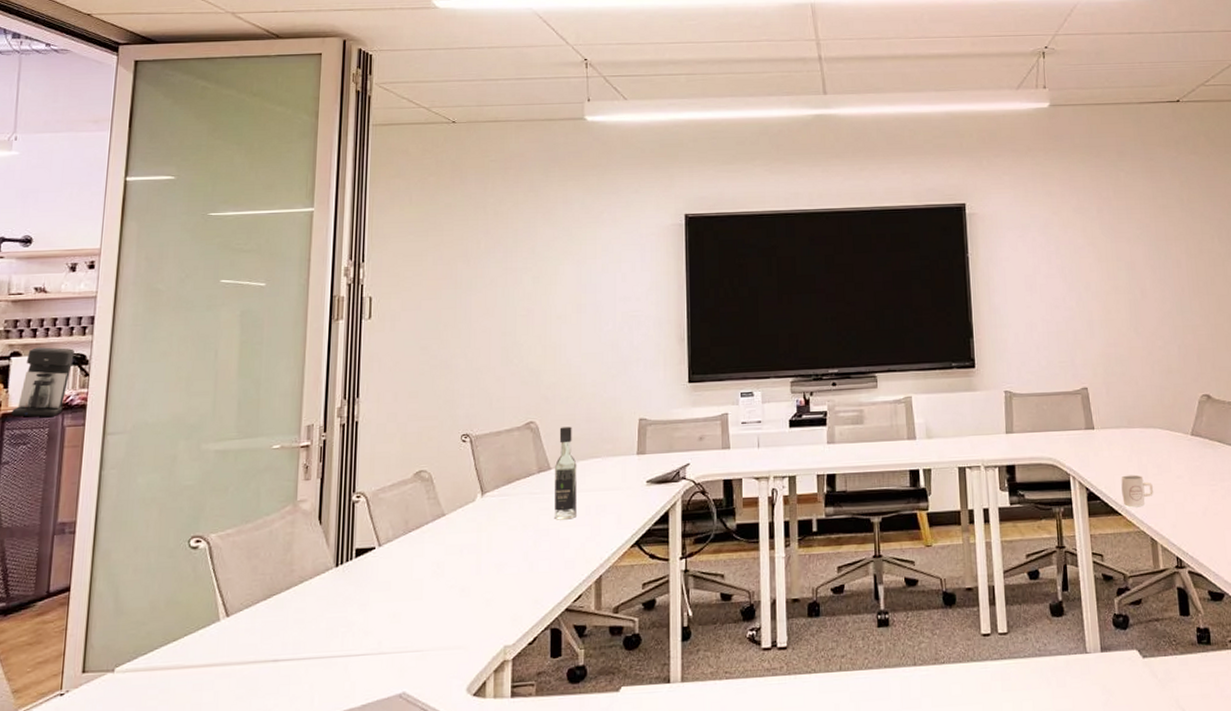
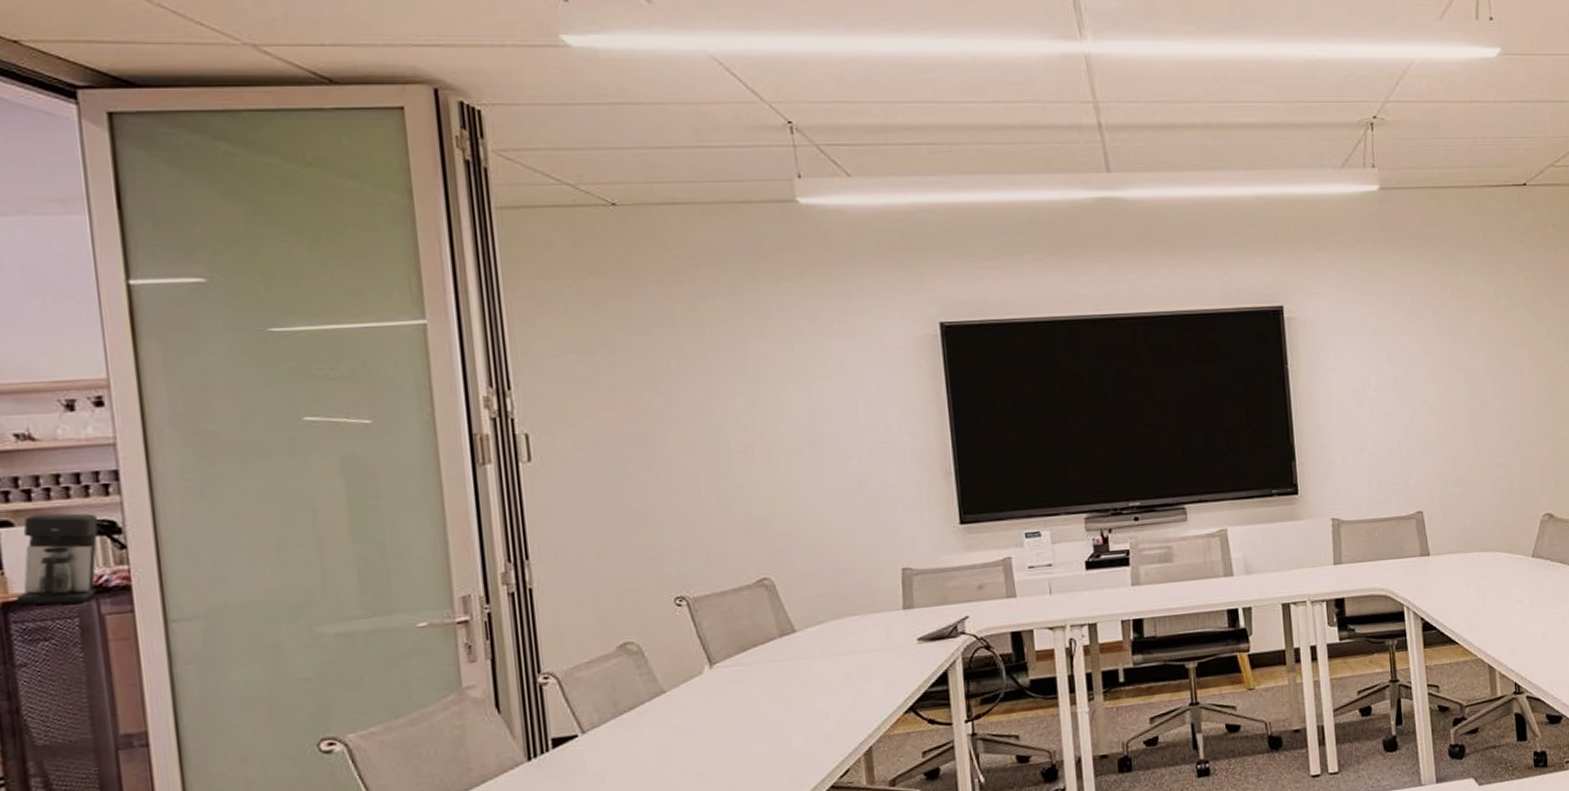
bottle: present [555,426,577,520] -> none [801,581,834,689]
mug: present [1121,474,1153,508] -> none [1458,601,1492,636]

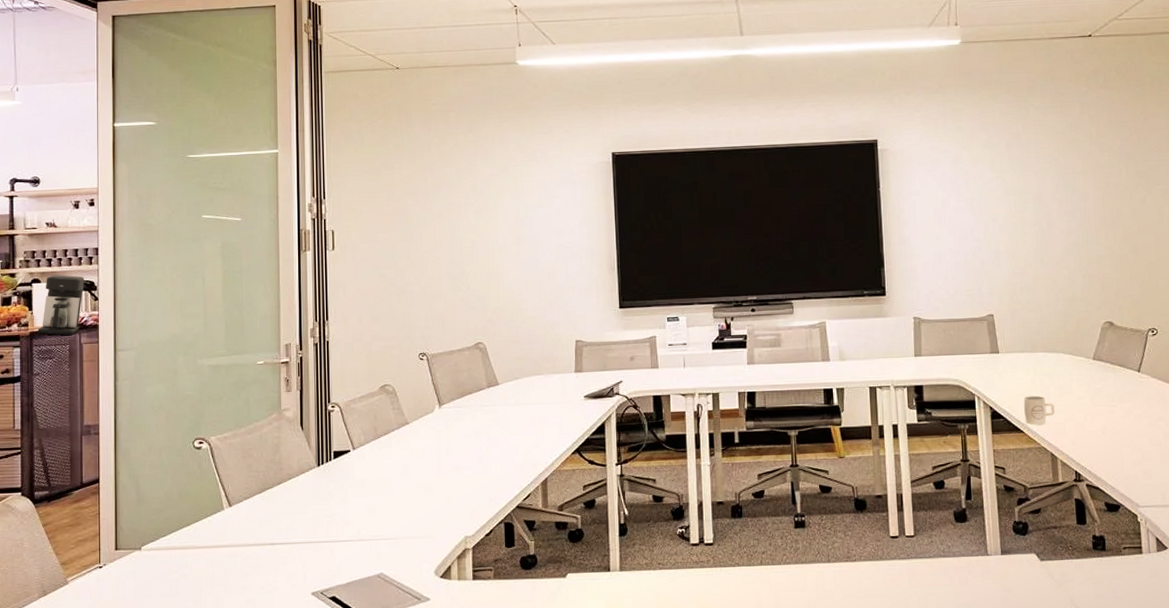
mug: none [1458,601,1492,636] -> present [1024,395,1055,426]

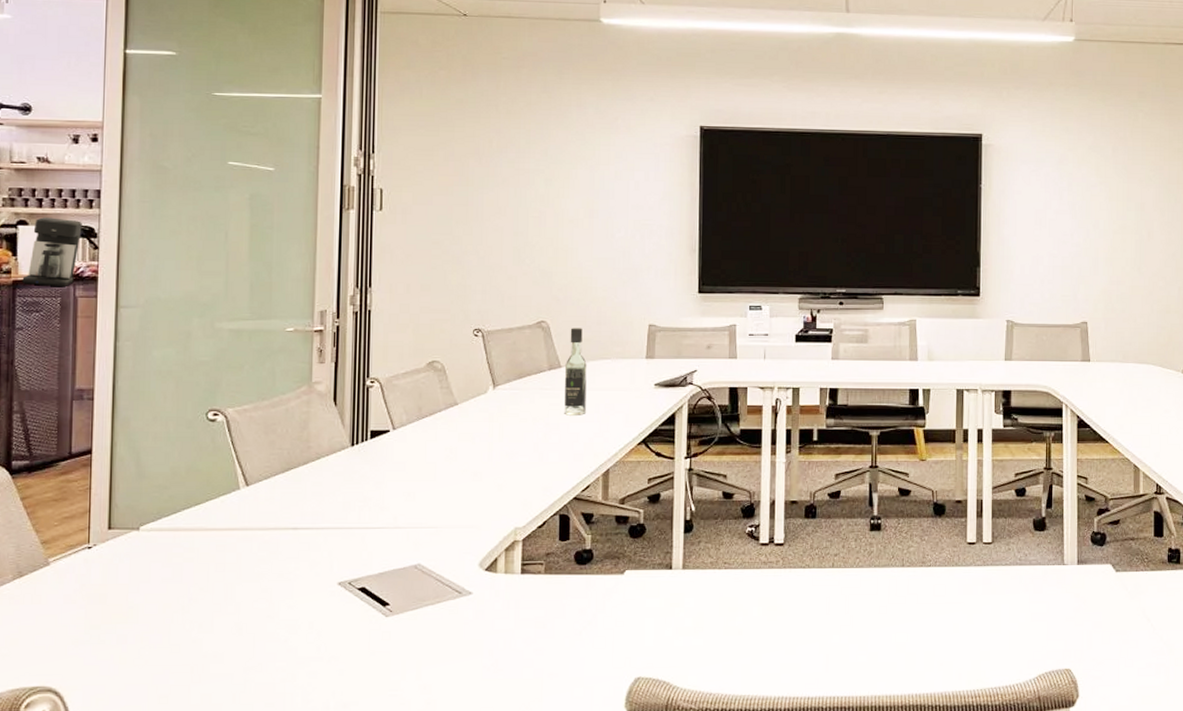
bottle: none [502,347,523,429] -> present [564,328,587,416]
mug: present [1024,395,1055,426] -> none [1111,406,1141,437]

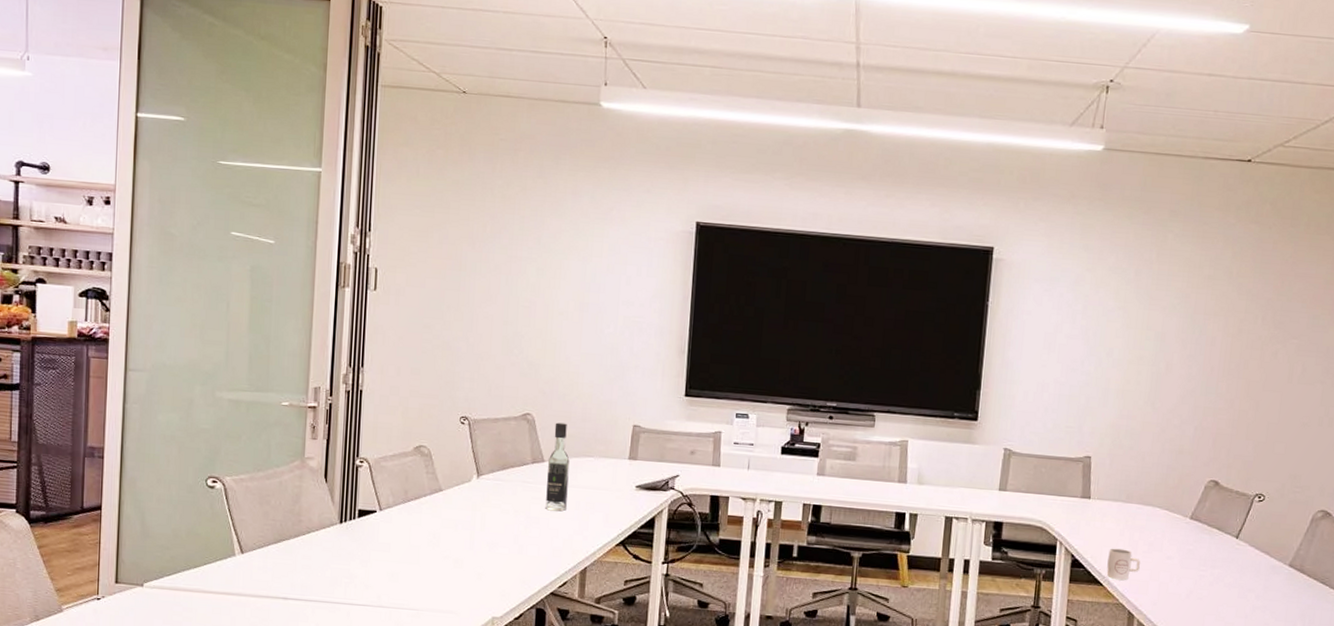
coffee maker: present [22,217,82,287] -> none [40,277,95,347]
mug: none [1111,406,1141,437] -> present [1106,548,1140,581]

